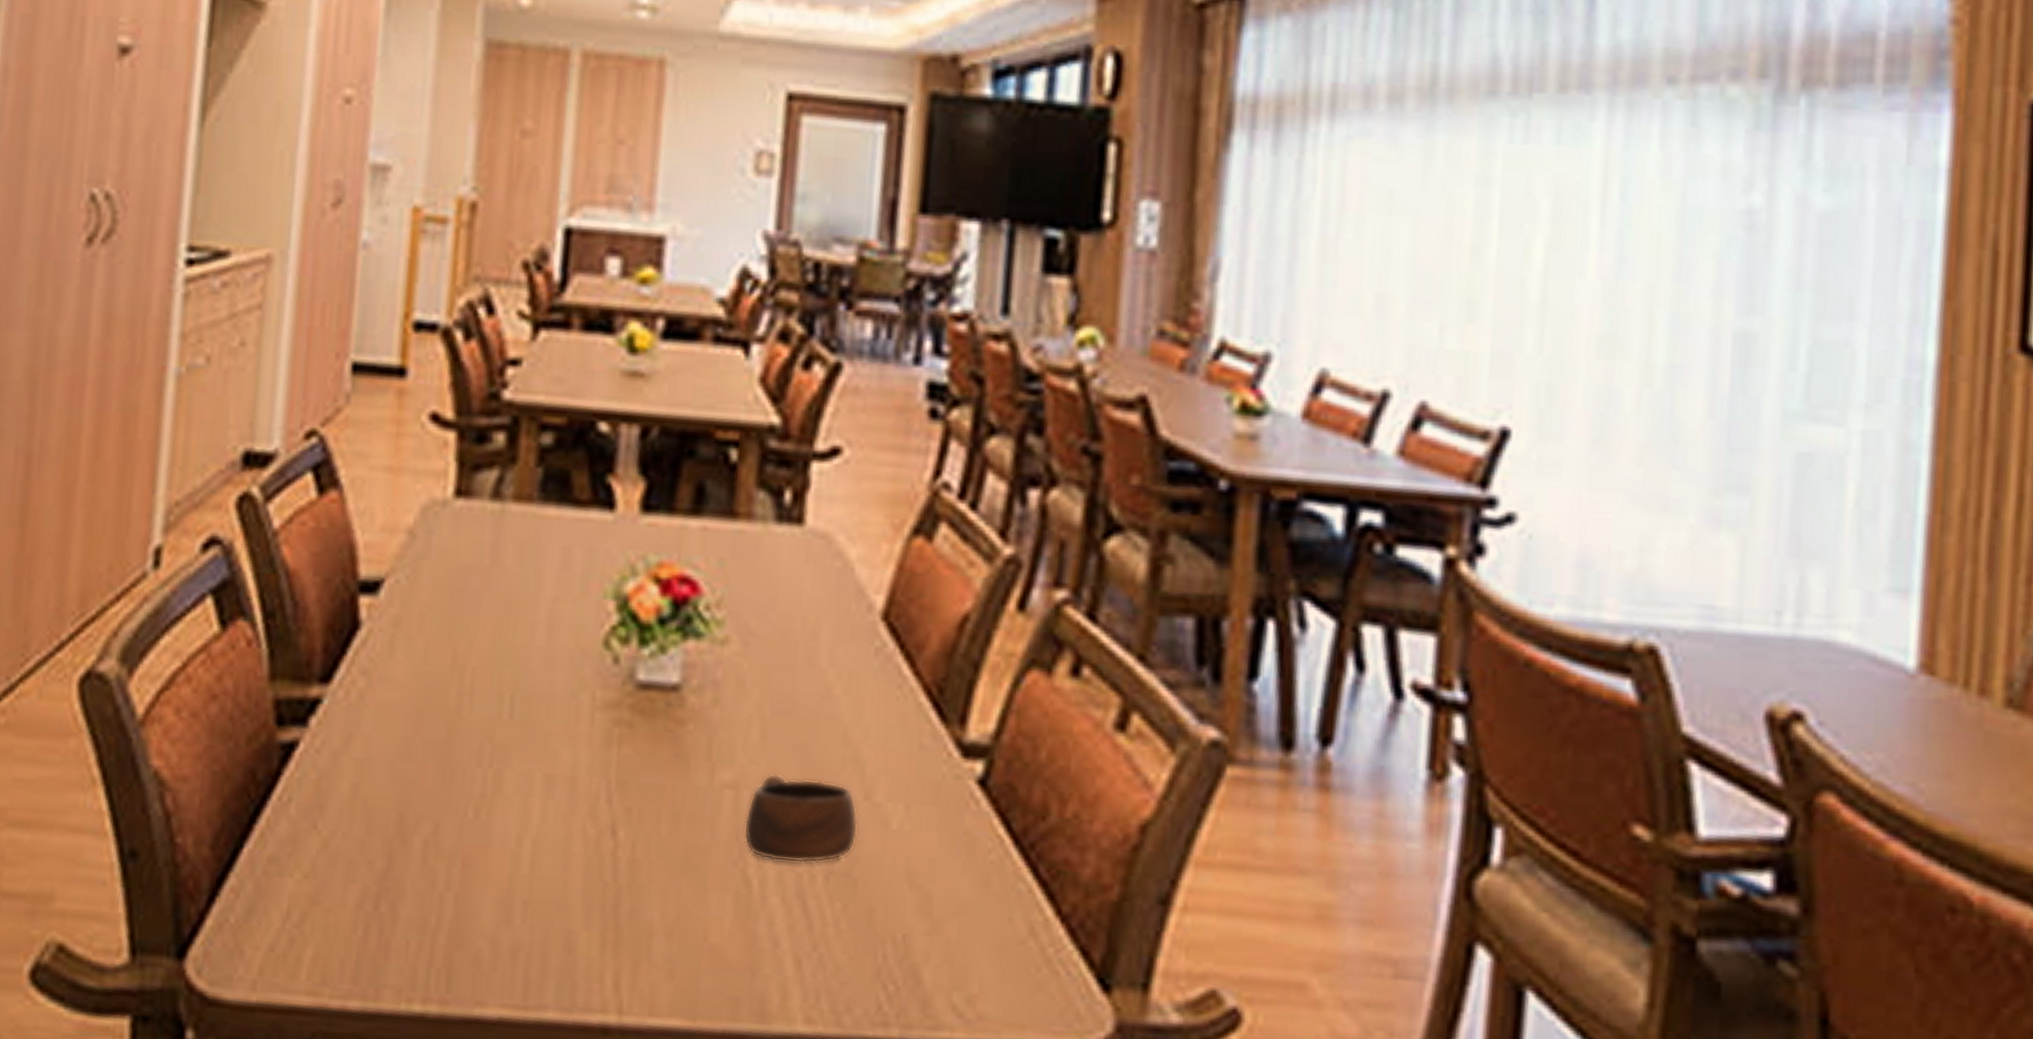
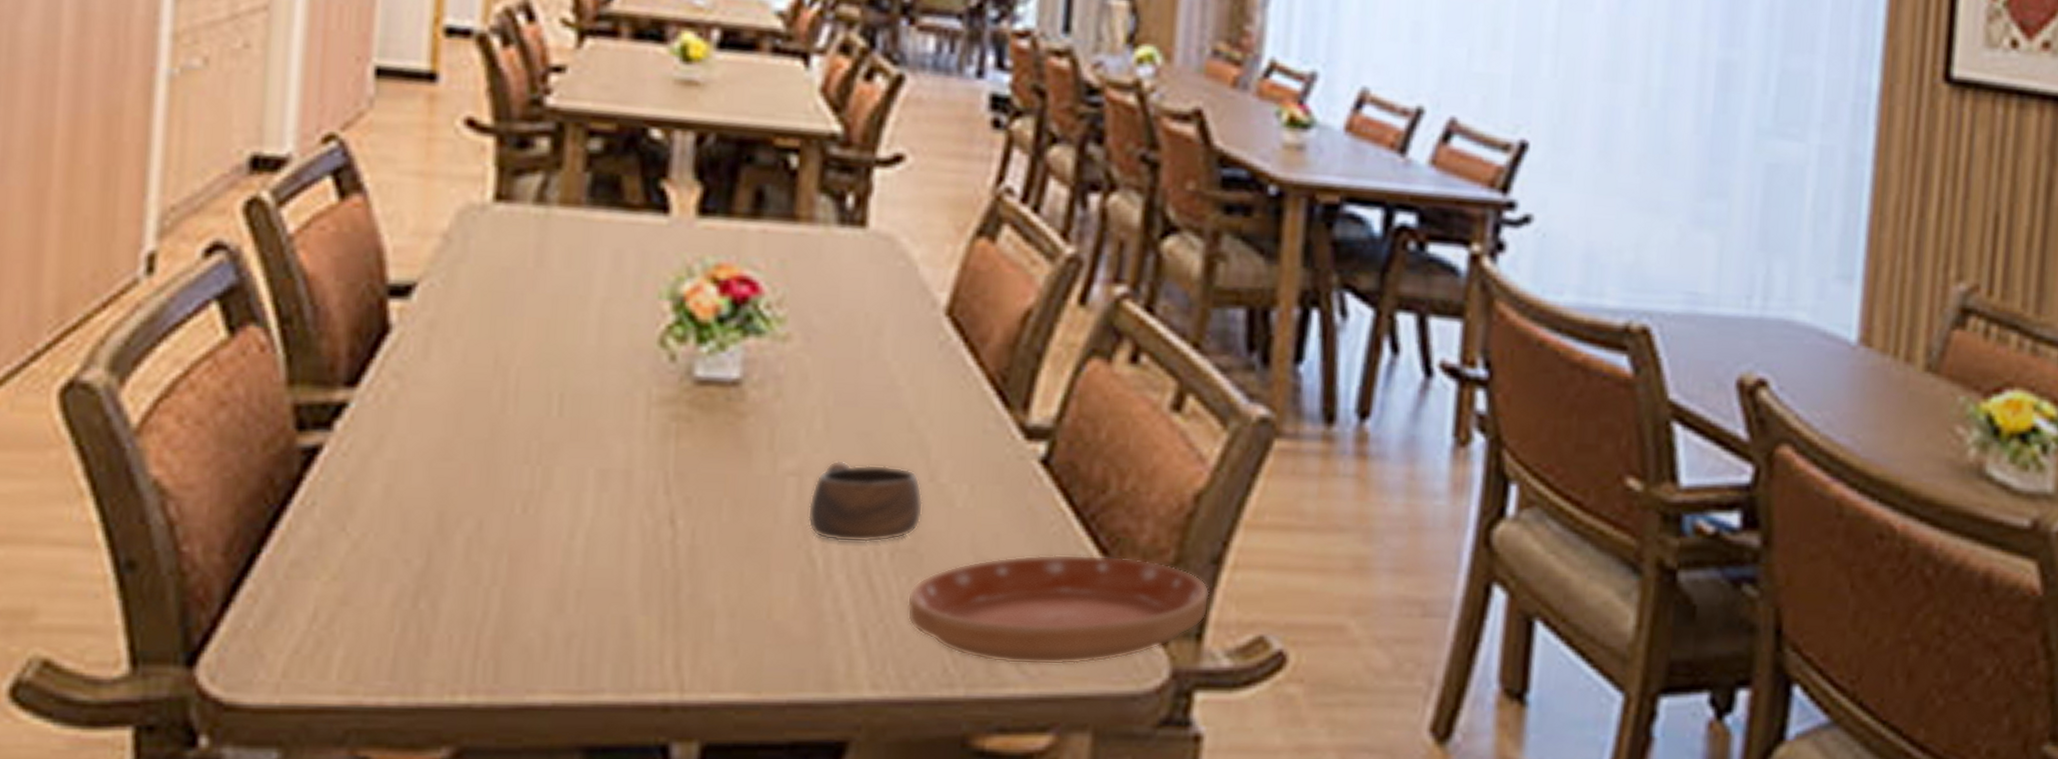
saucer: none [841,885,1157,1010] -> present [907,554,1210,665]

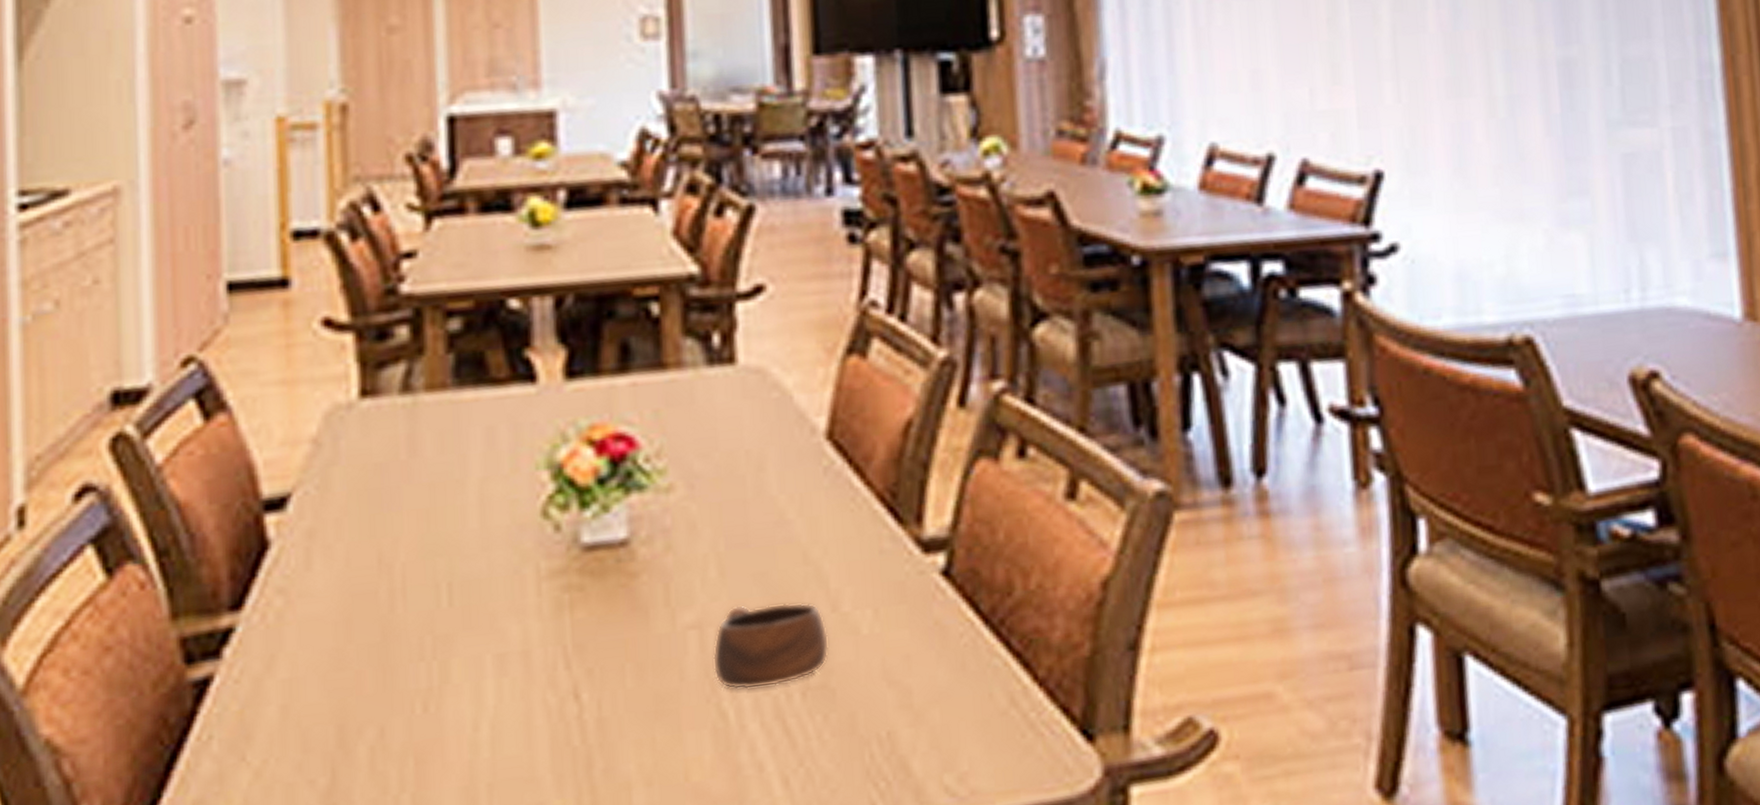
saucer: present [907,554,1210,665] -> none [824,657,1132,789]

